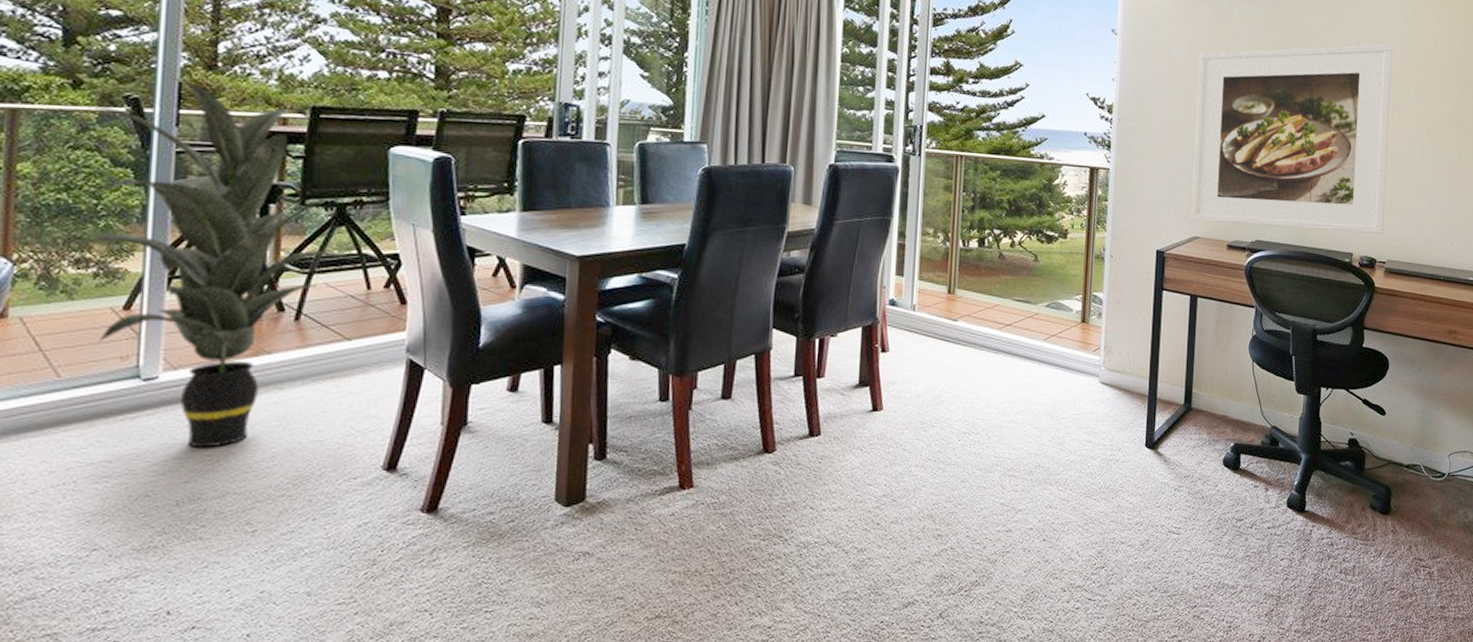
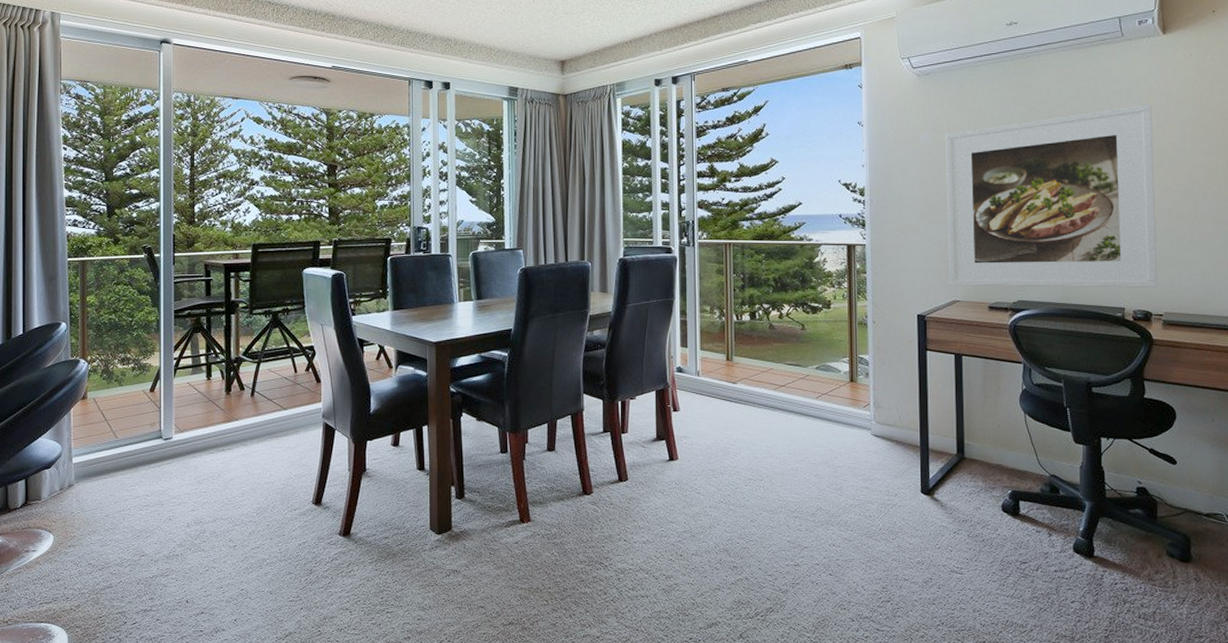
indoor plant: present [68,77,361,448] -> none [117,231,290,487]

